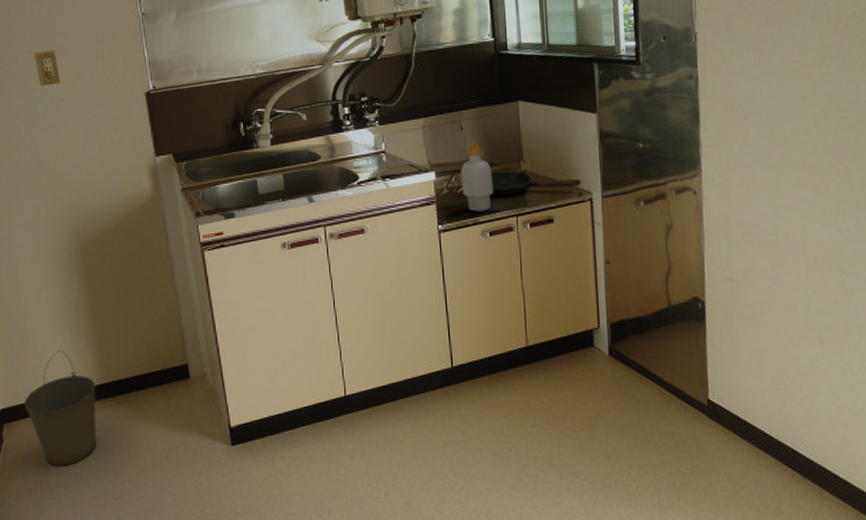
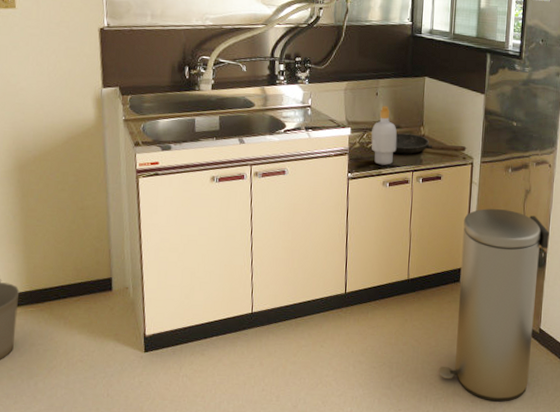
pedal bin: none [579,253,706,494] -> present [438,208,550,402]

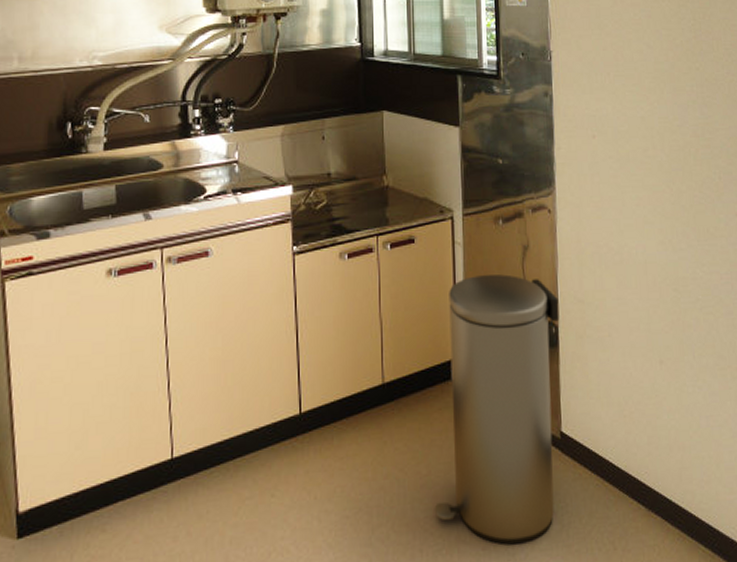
soap bottle: present [371,106,398,165] -> none [320,152,354,231]
frying pan: present [393,133,468,154] -> none [350,186,445,214]

